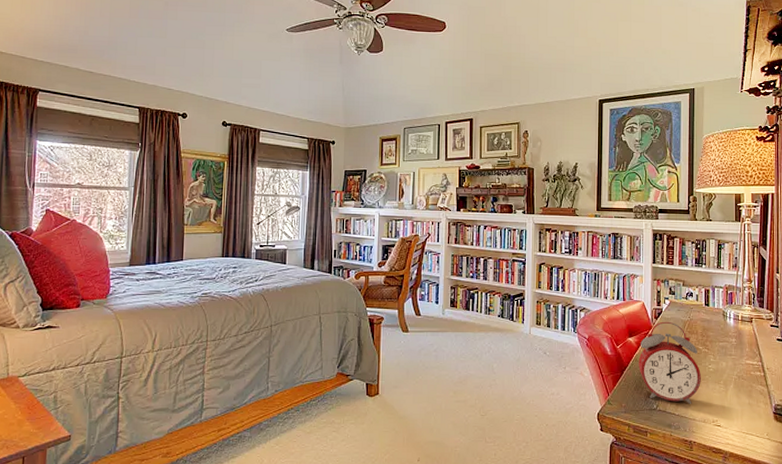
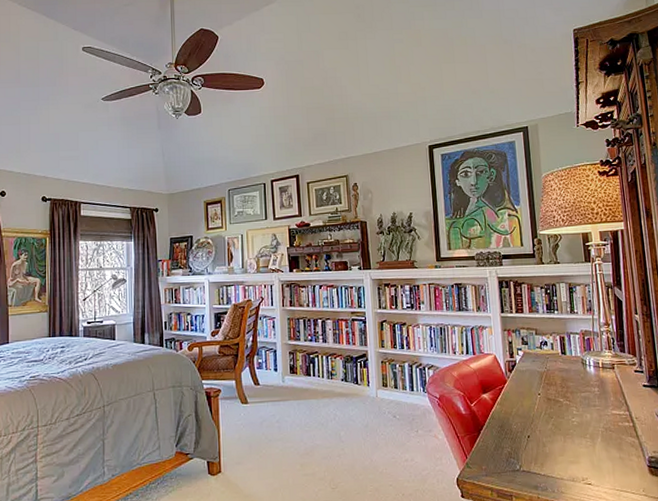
alarm clock: present [638,321,701,404] -> none [495,374,566,462]

